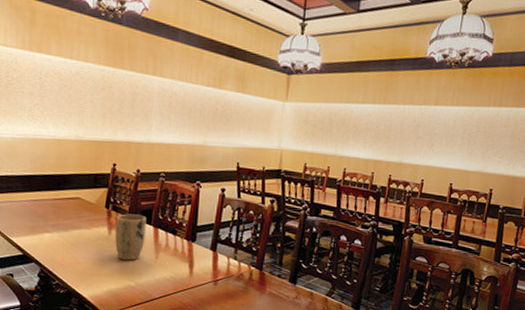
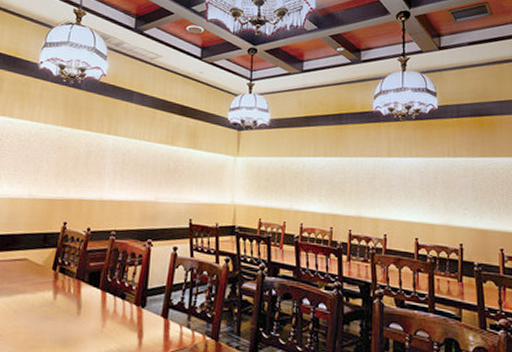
plant pot: present [115,214,146,261] -> none [59,276,94,330]

